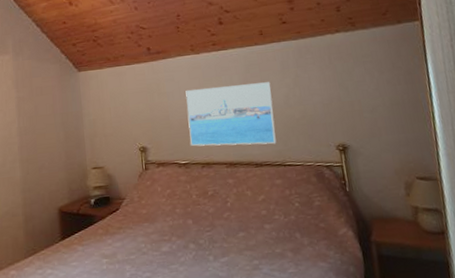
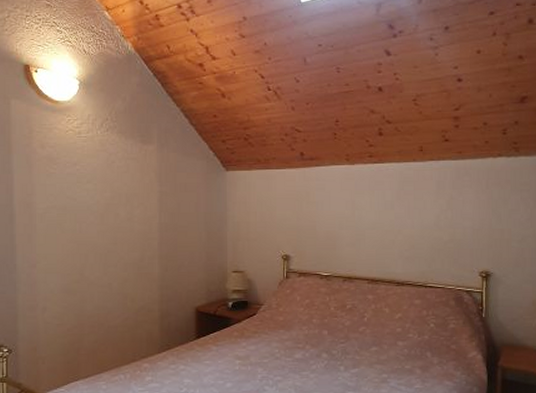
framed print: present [185,82,277,147] -> none [334,201,424,265]

